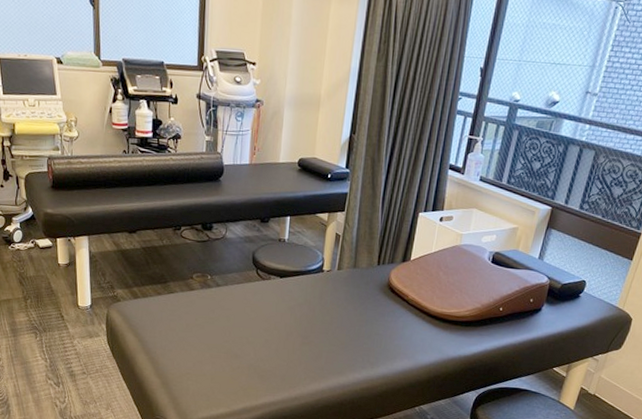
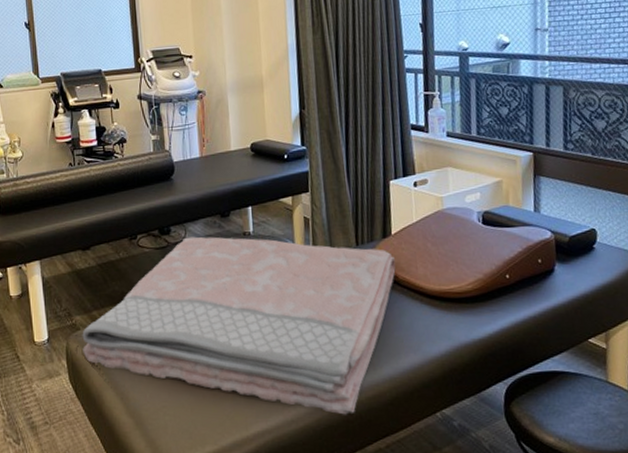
towel: none [121,235,409,399] -> present [82,236,396,415]

